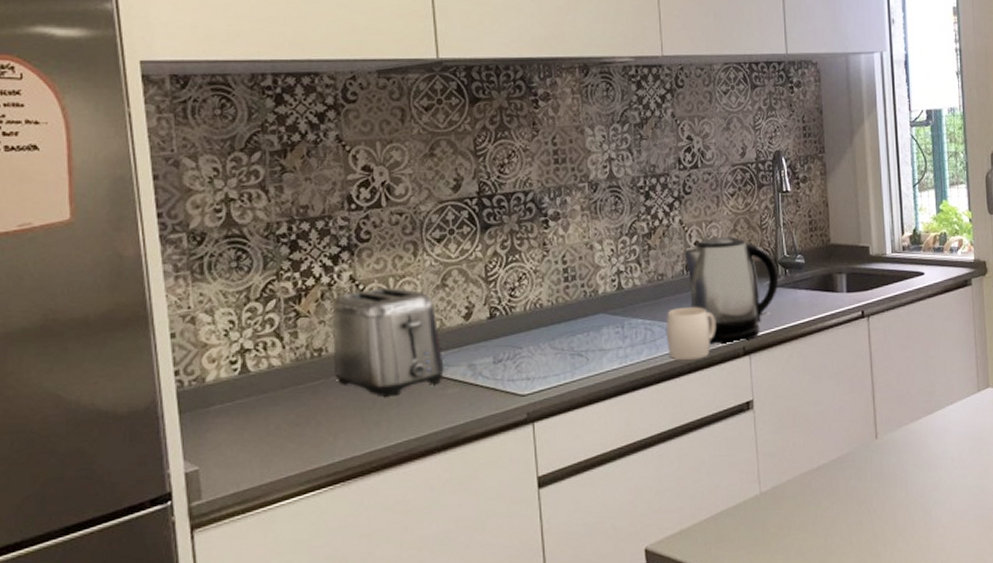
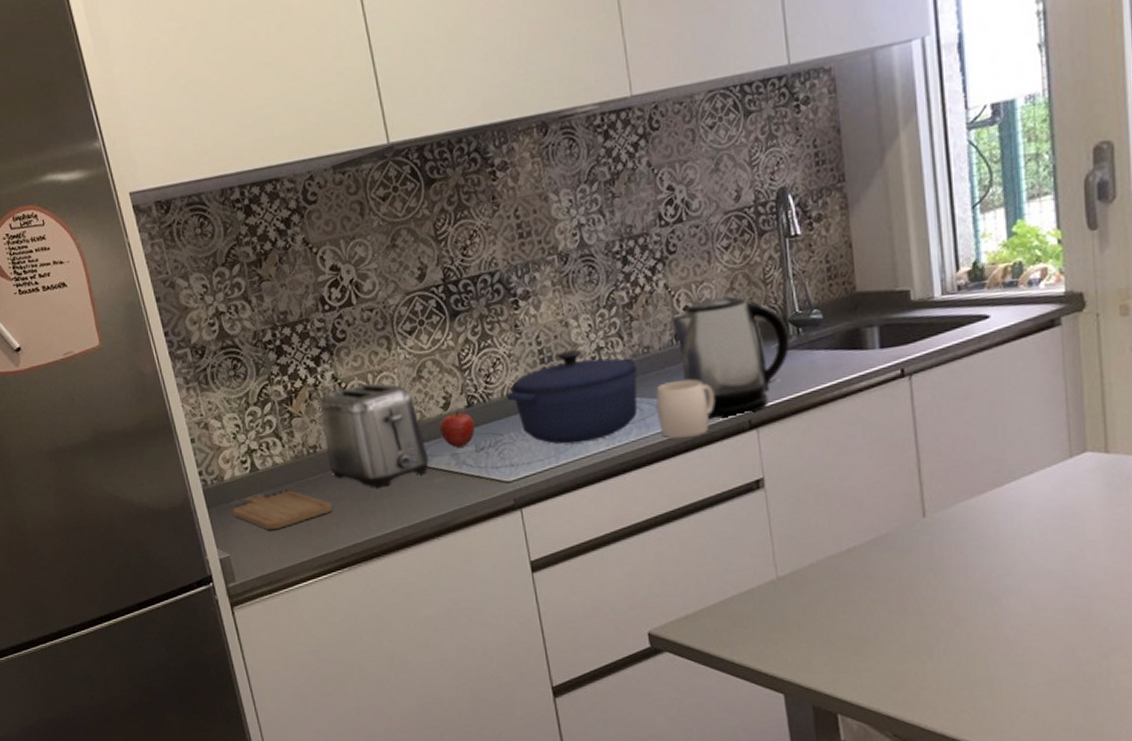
chopping board: none [211,397,333,441] -> present [233,491,333,531]
fruit: none [459,321,495,358] -> present [439,411,476,448]
cooking pot: none [528,271,651,360] -> present [505,349,638,444]

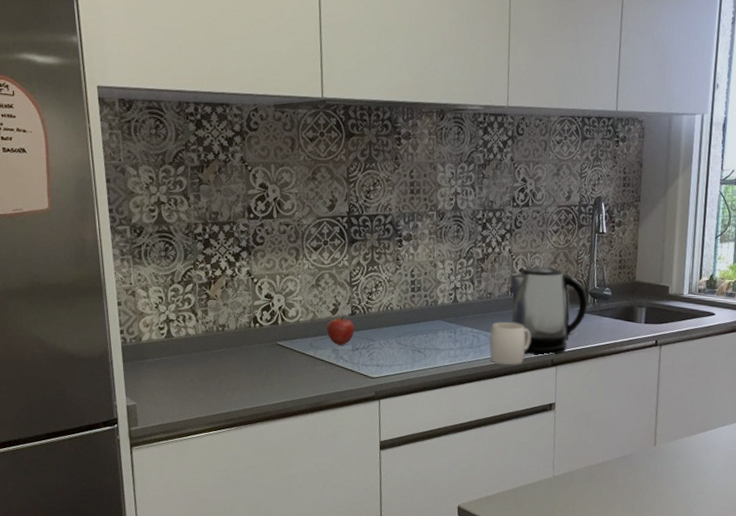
chopping board: present [233,491,333,531] -> none [145,357,231,389]
toaster: present [321,383,429,488] -> none [233,282,315,367]
cooking pot: present [505,349,638,444] -> none [381,285,480,356]

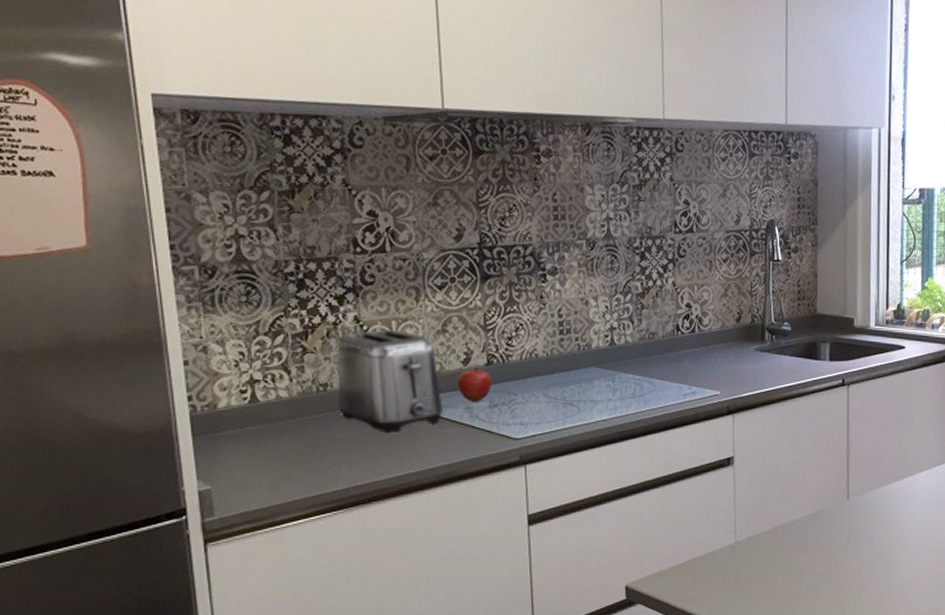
toaster: none [233,282,315,367] -> present [337,330,443,432]
mug: present [489,322,531,366] -> none [654,366,702,416]
kettle: present [510,266,588,355] -> none [675,300,765,401]

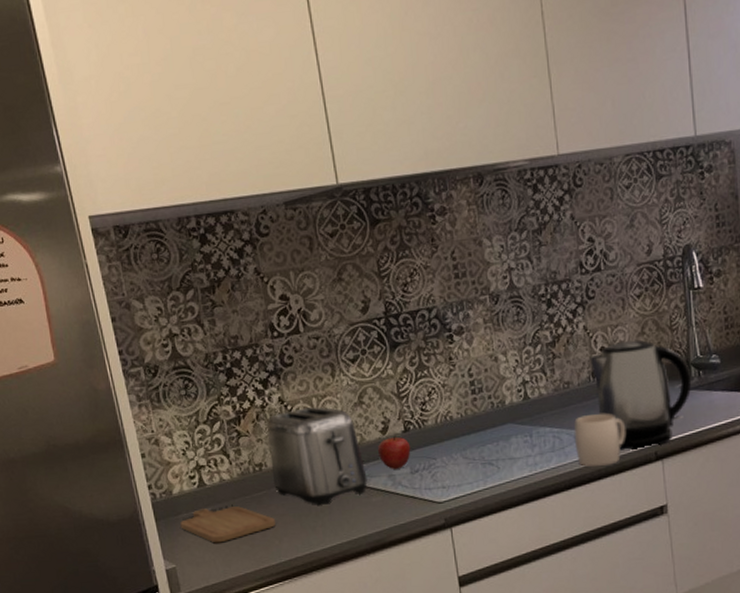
chopping board: none [223,427,337,465] -> present [180,506,276,543]
mug: none [654,366,702,416] -> present [574,414,625,468]
kettle: none [675,300,765,401] -> present [589,339,692,449]

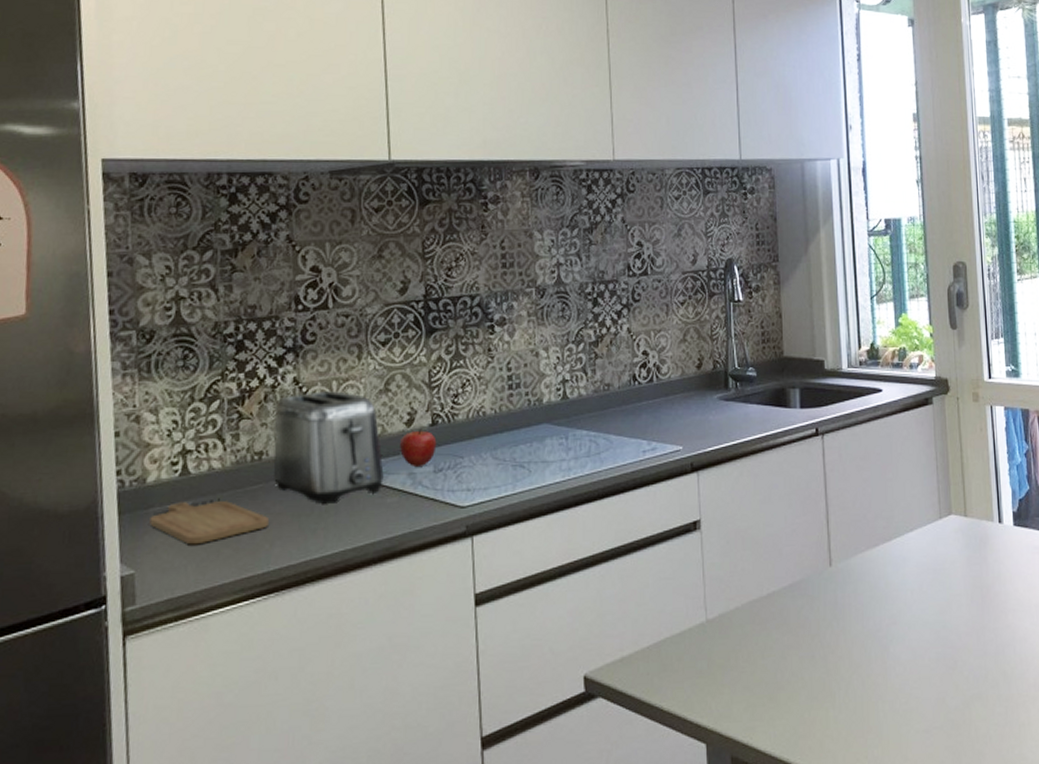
mug: present [574,414,625,468] -> none [611,420,662,476]
kettle: present [589,339,692,449] -> none [631,346,729,458]

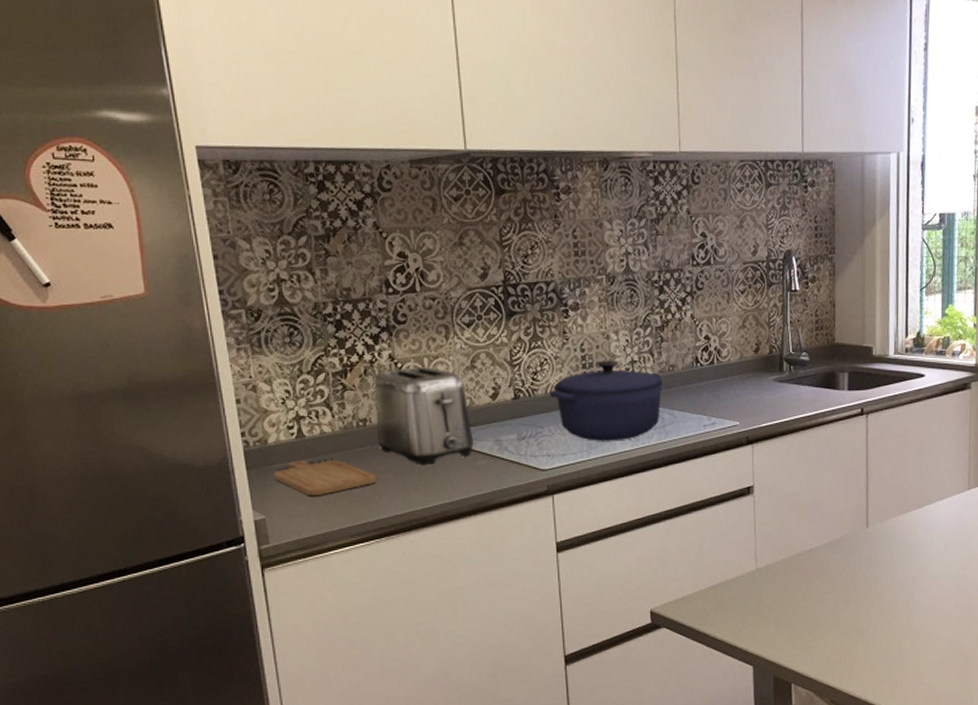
fruit: present [400,428,437,466] -> none [487,401,519,434]
cooking pot: none [471,380,597,472] -> present [549,360,662,441]

